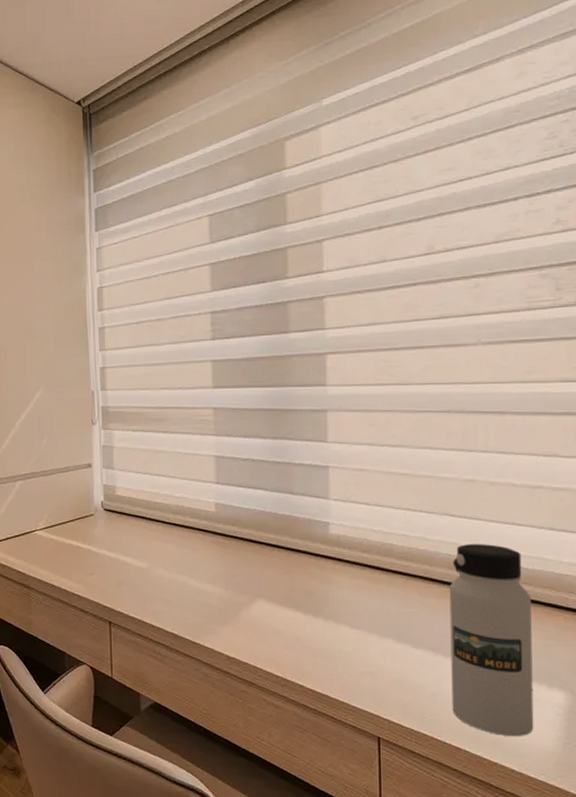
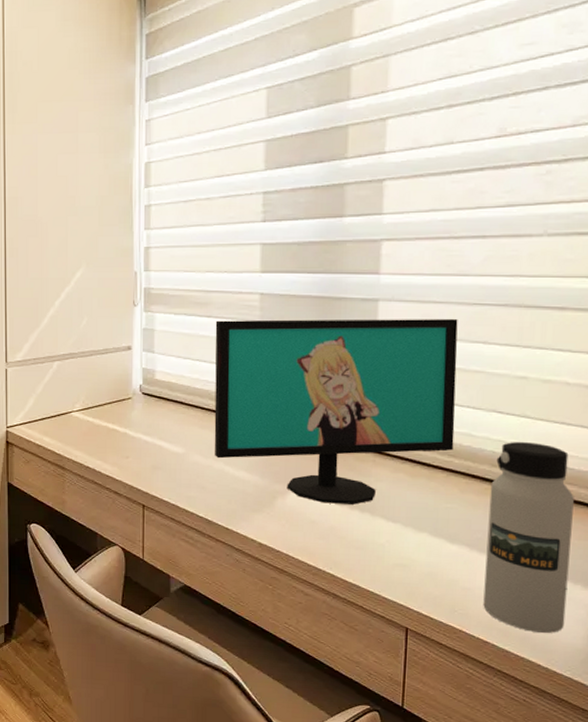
computer monitor: none [172,427,410,613] -> present [214,319,458,505]

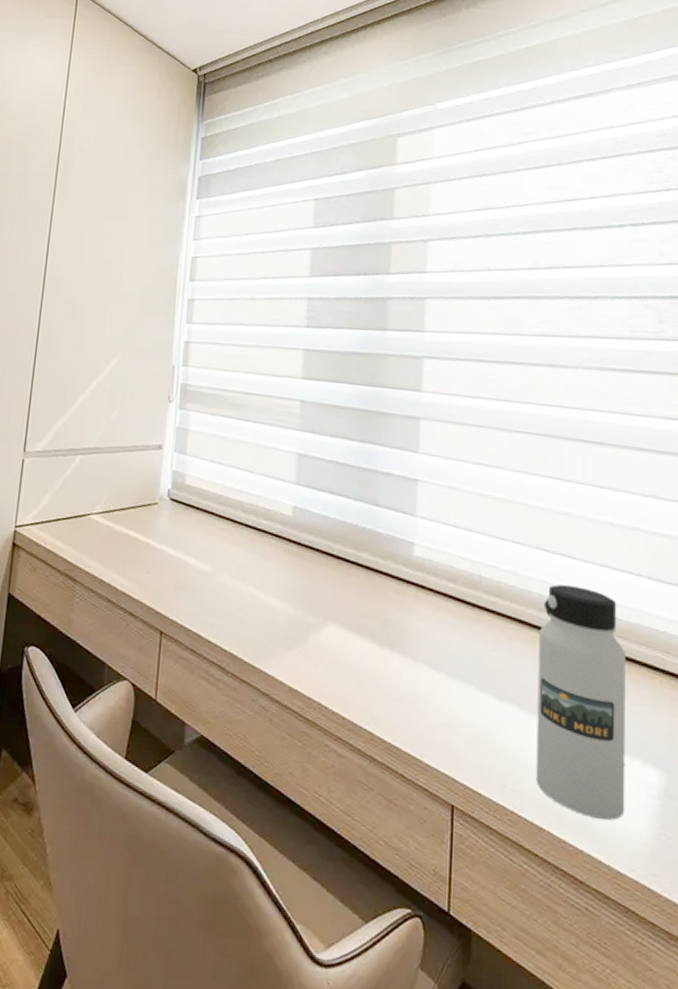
computer monitor: present [214,319,458,505] -> none [244,425,500,647]

